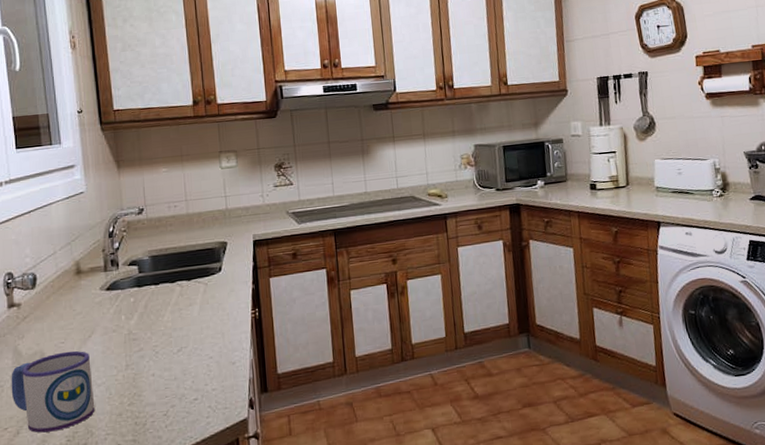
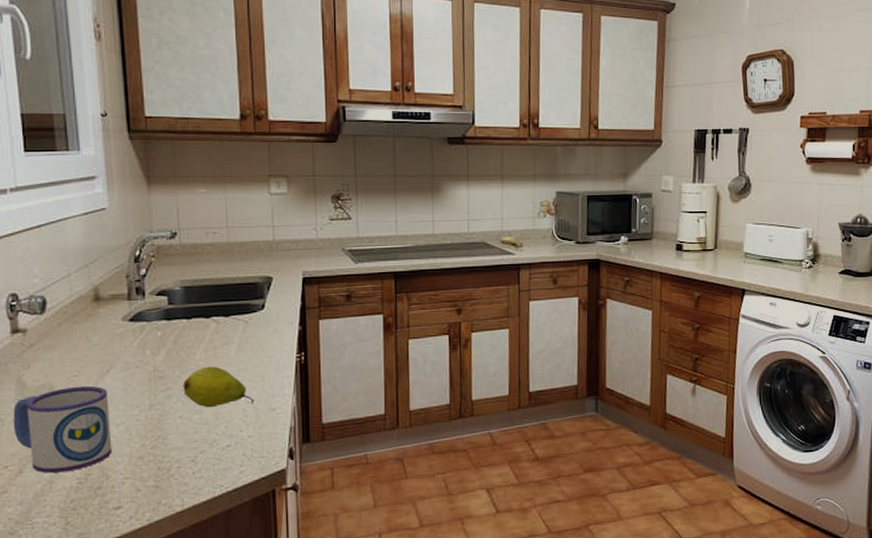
fruit: none [154,326,217,365] -> present [183,366,255,408]

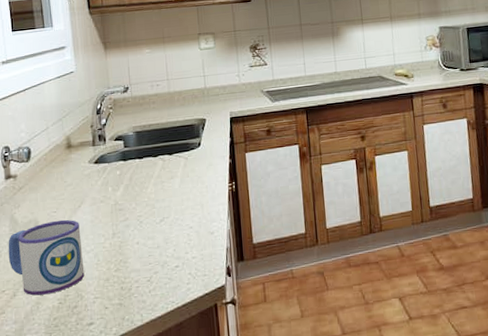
fruit: present [183,366,255,408] -> none [138,198,197,234]

